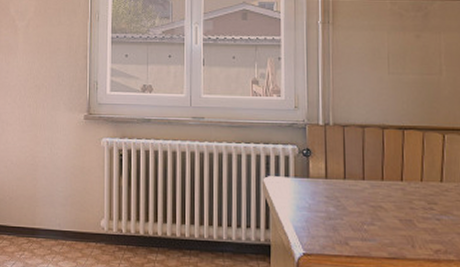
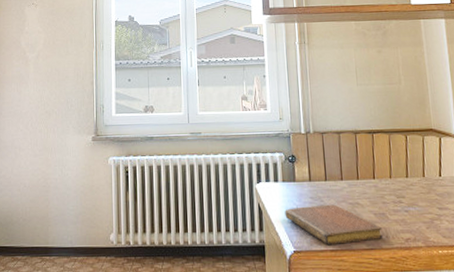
notebook: none [295,205,408,251] -> present [284,204,383,246]

